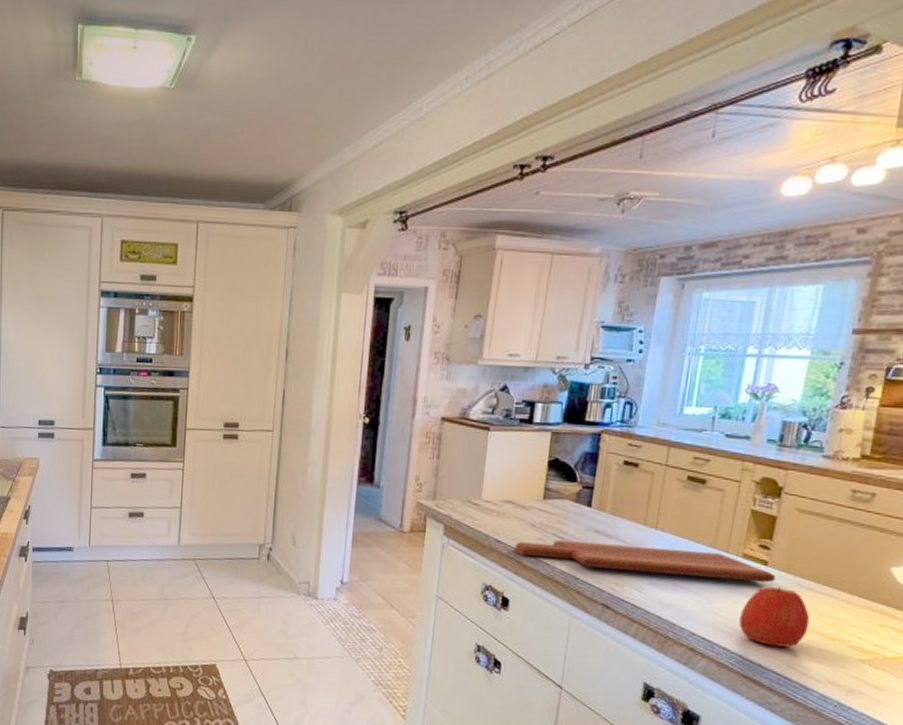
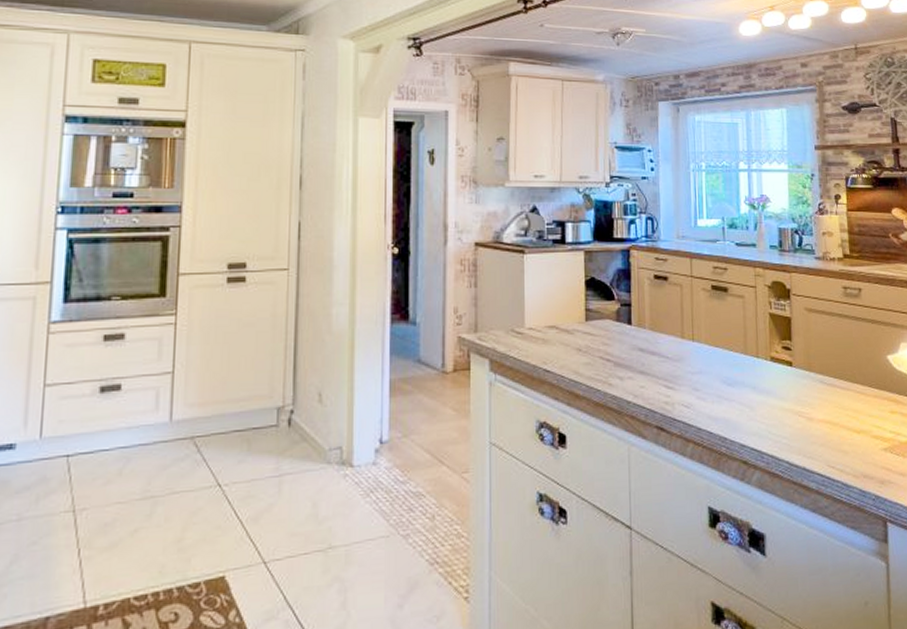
cutting board: present [514,540,776,583] -> none [564,359,801,389]
apple: present [738,586,810,647] -> none [779,386,837,447]

